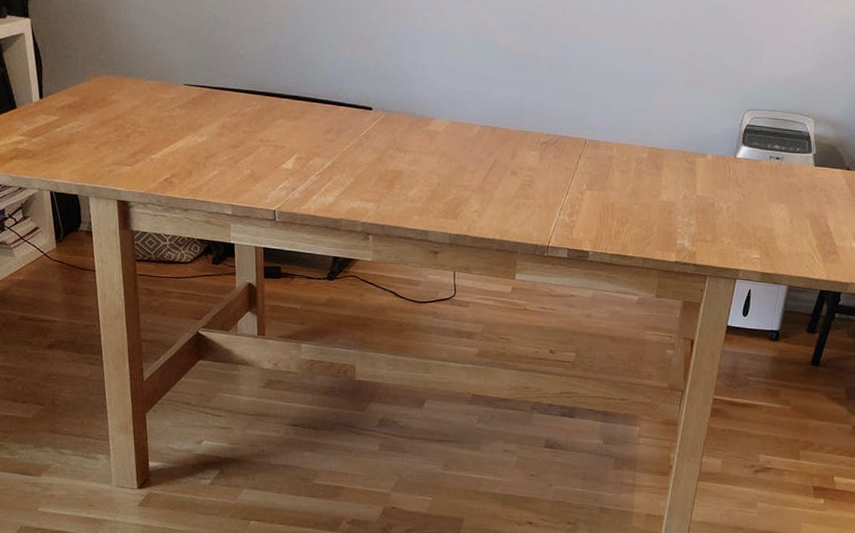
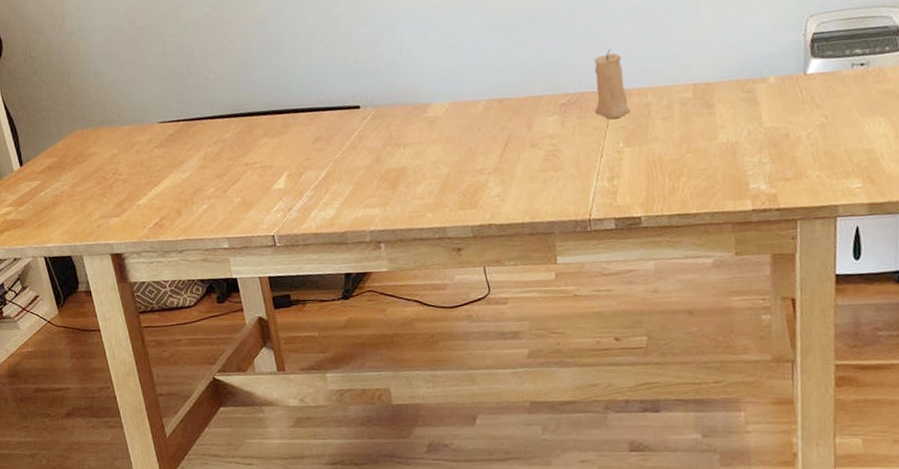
candle: none [568,103,598,164] -> present [594,49,631,119]

